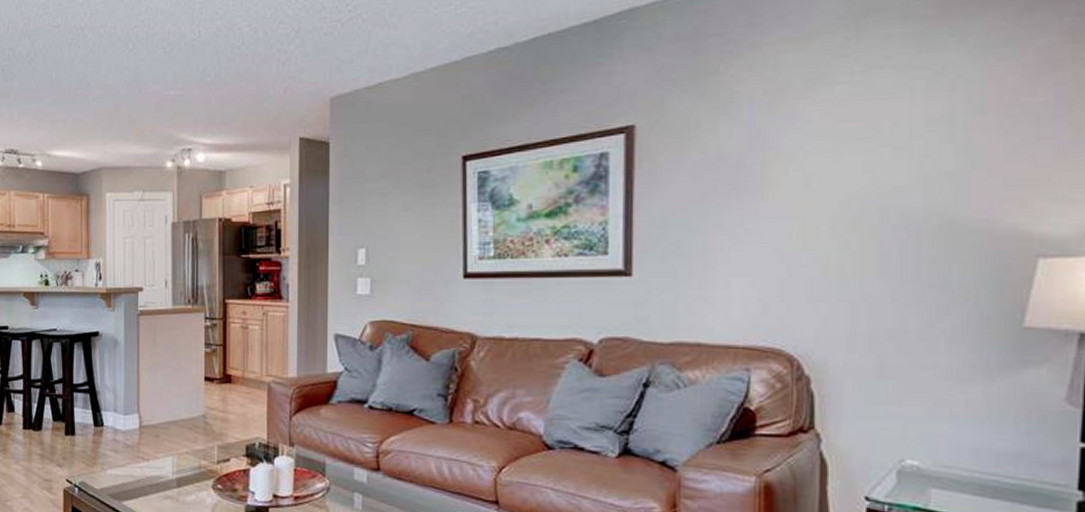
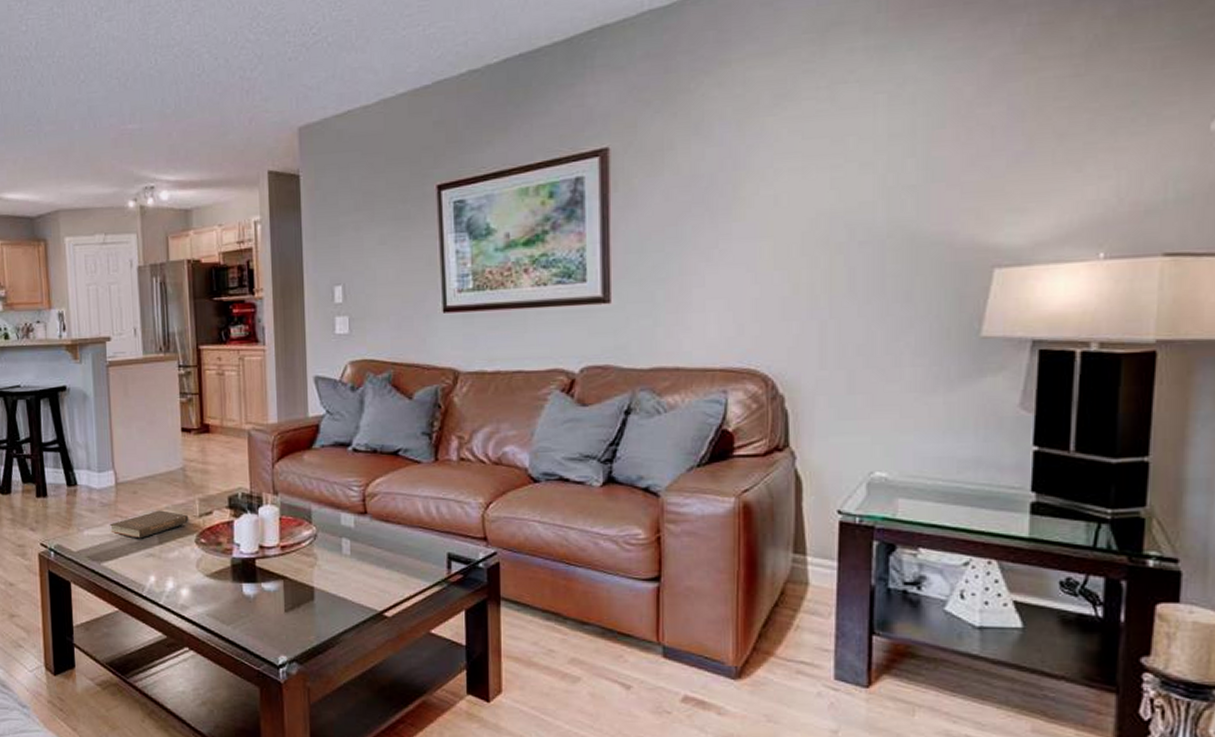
book: none [131,454,207,481] -> present [109,510,189,539]

